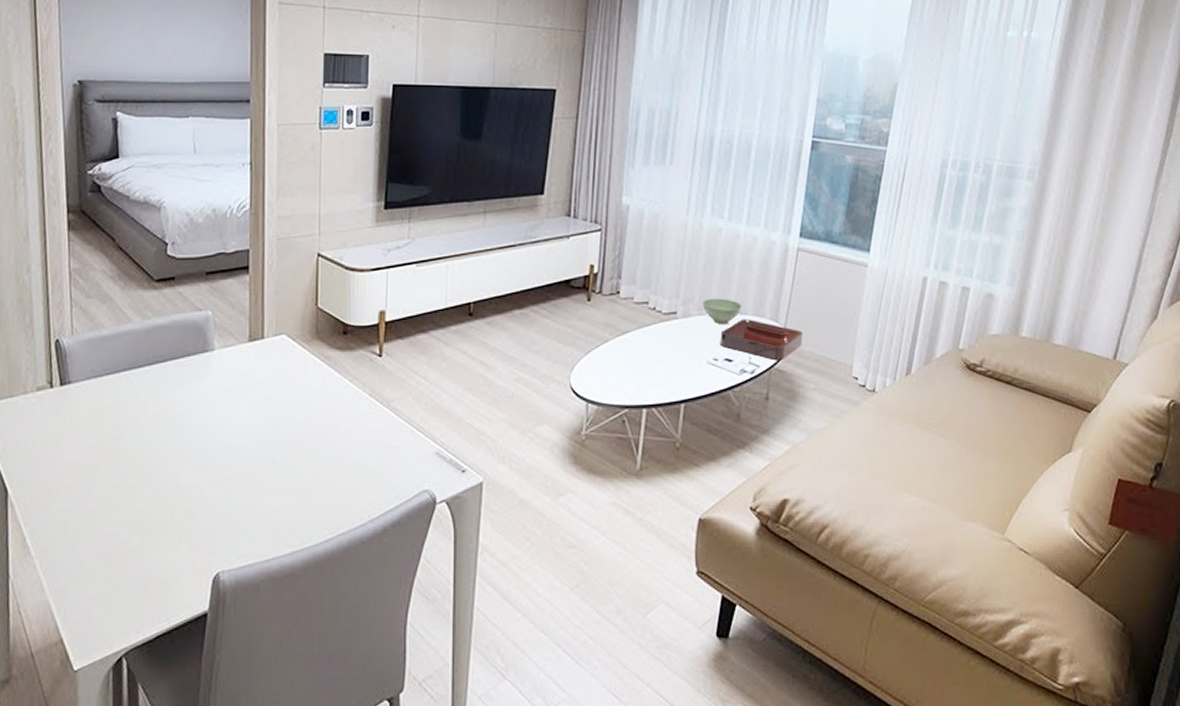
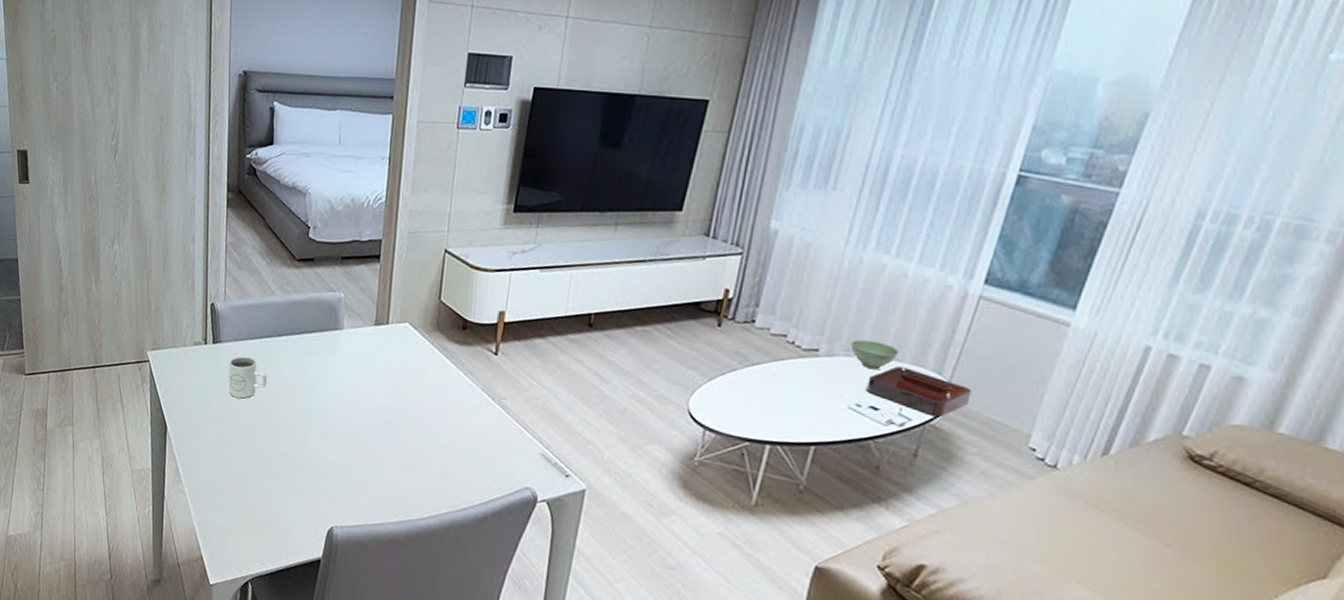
mug: none [81,395,130,444] -> present [228,356,268,399]

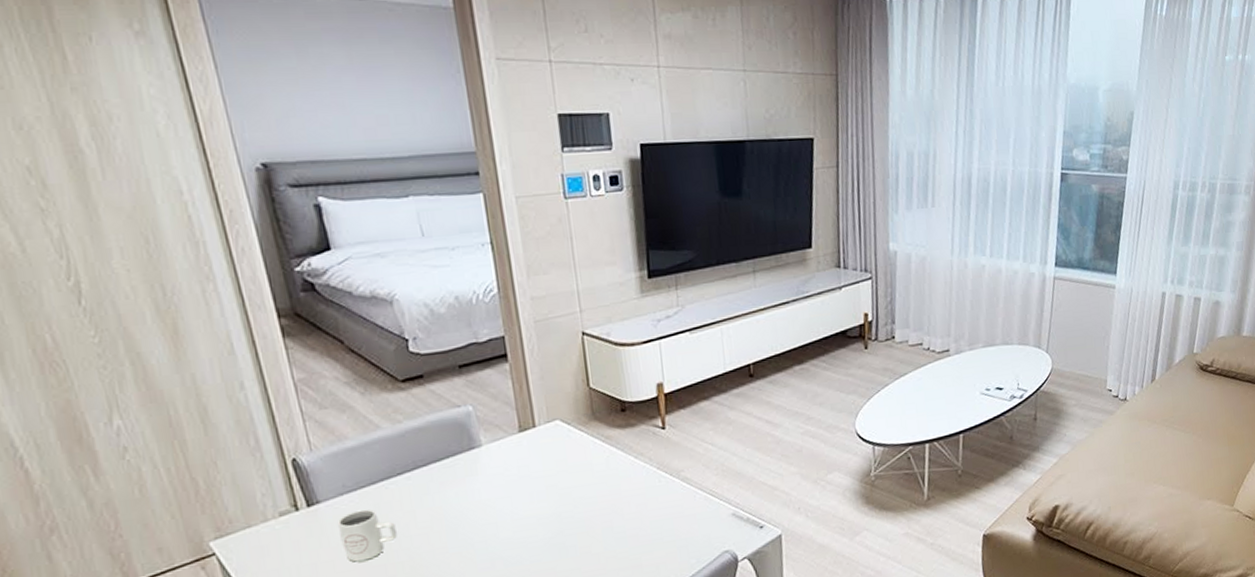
bowl: present [851,339,899,370] -> none [972,332,1008,357]
decorative tray: present [867,366,972,418] -> none [990,348,1064,384]

